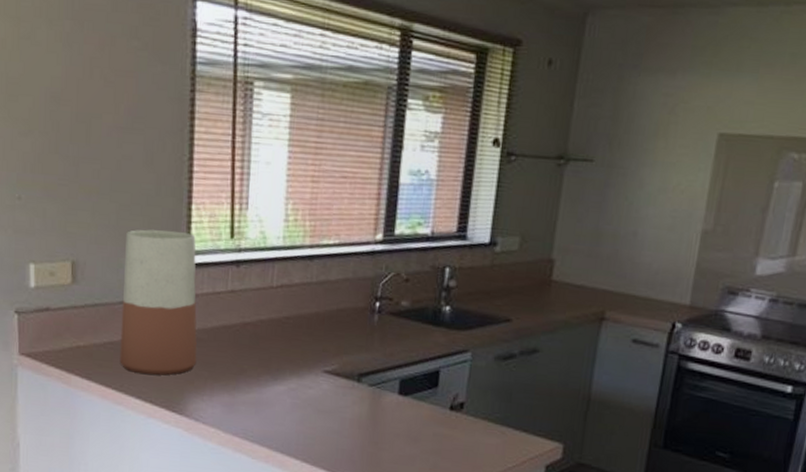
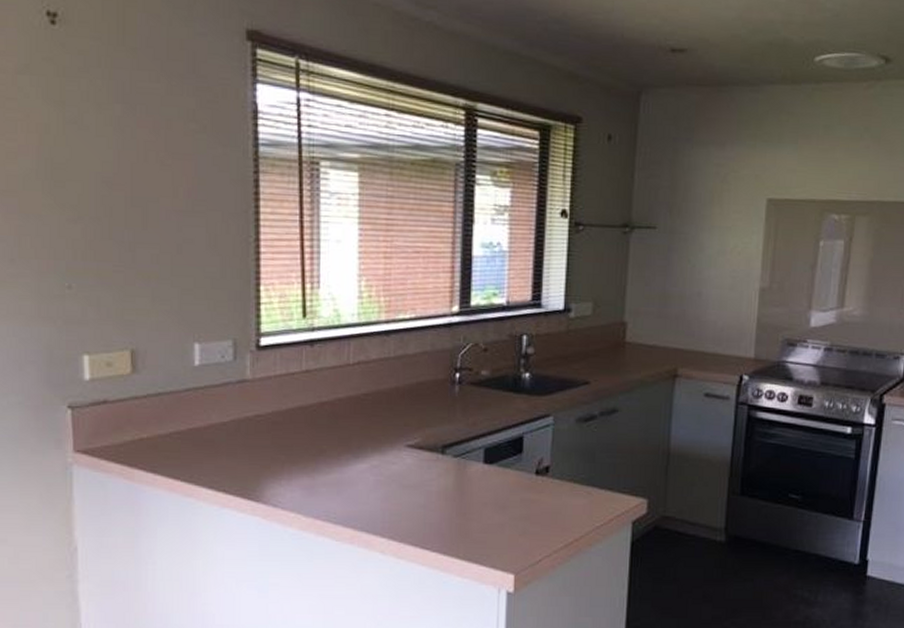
vase: present [119,229,197,375] -> none [188,312,272,463]

